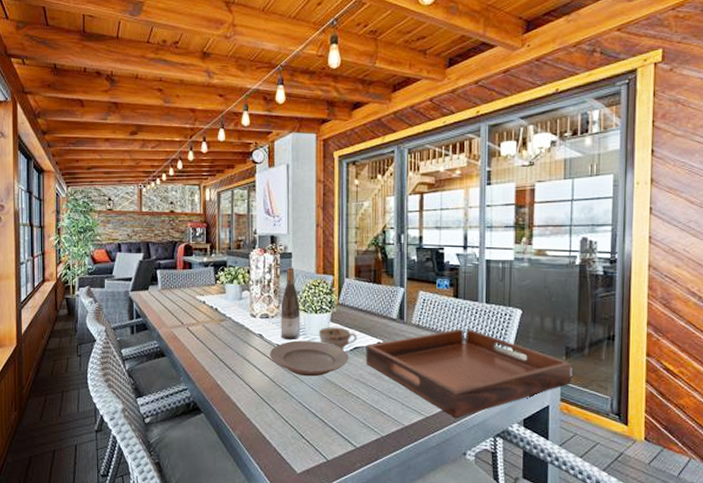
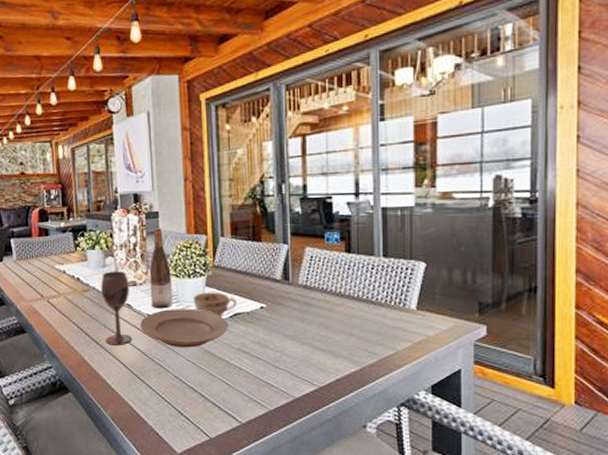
wine glass: none [236,304,263,372] -> present [101,271,132,345]
serving tray: present [365,328,573,418] -> none [247,287,488,387]

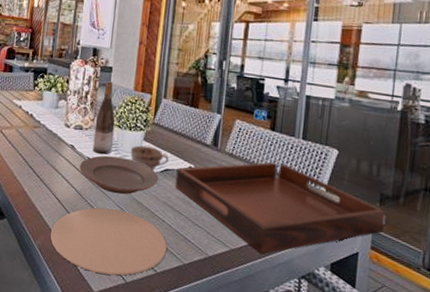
wine glass: present [101,271,132,345] -> none [46,113,77,182]
plate: none [120,365,250,433] -> present [50,207,168,276]
serving tray: none [247,287,488,387] -> present [174,162,387,254]

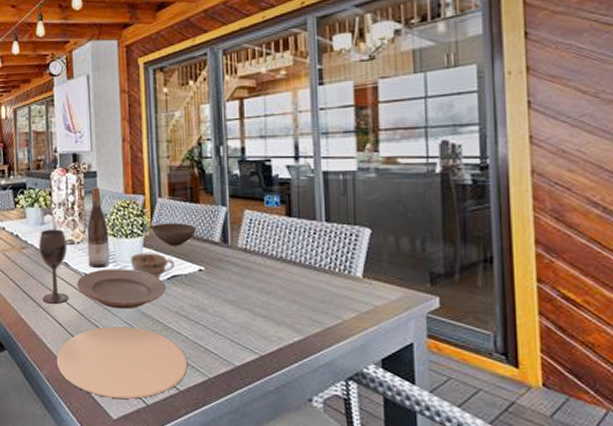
wine glass: none [46,113,77,182] -> present [39,229,68,304]
bowl: none [154,121,192,144] -> present [152,223,196,246]
serving tray: present [174,162,387,254] -> none [185,252,441,357]

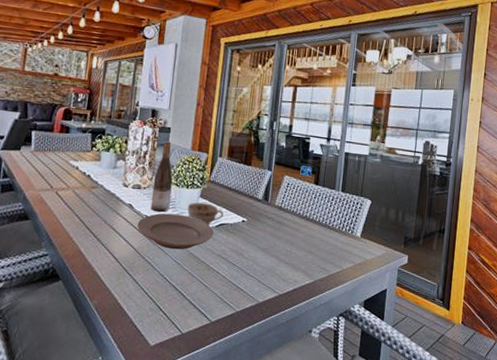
wine glass: present [39,229,68,304] -> none [103,173,135,241]
plate: present [56,326,188,399] -> none [106,263,222,328]
bowl: present [152,223,196,246] -> none [210,179,245,200]

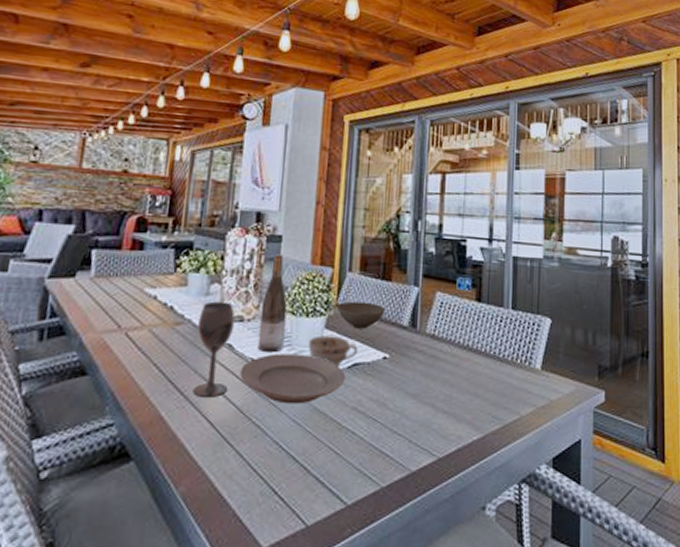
wine glass: none [103,173,135,241] -> present [192,301,236,397]
bowl: none [210,179,245,200] -> present [337,301,385,329]

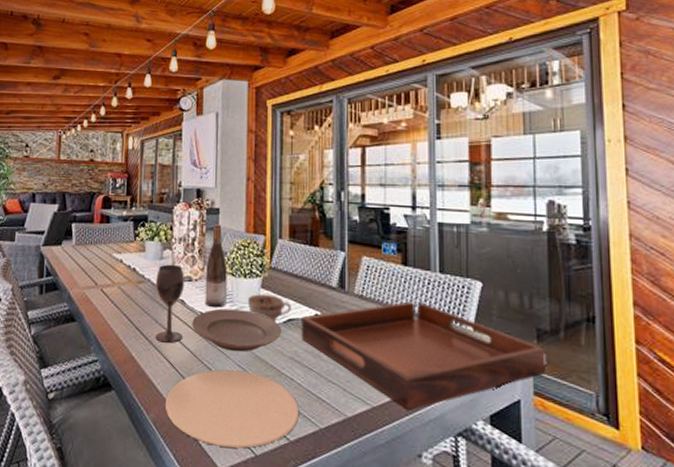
plate: none [198,426,360,519] -> present [164,369,300,448]
bowl: present [337,301,385,329] -> none [271,264,314,289]
serving tray: none [366,340,606,458] -> present [301,301,547,410]

